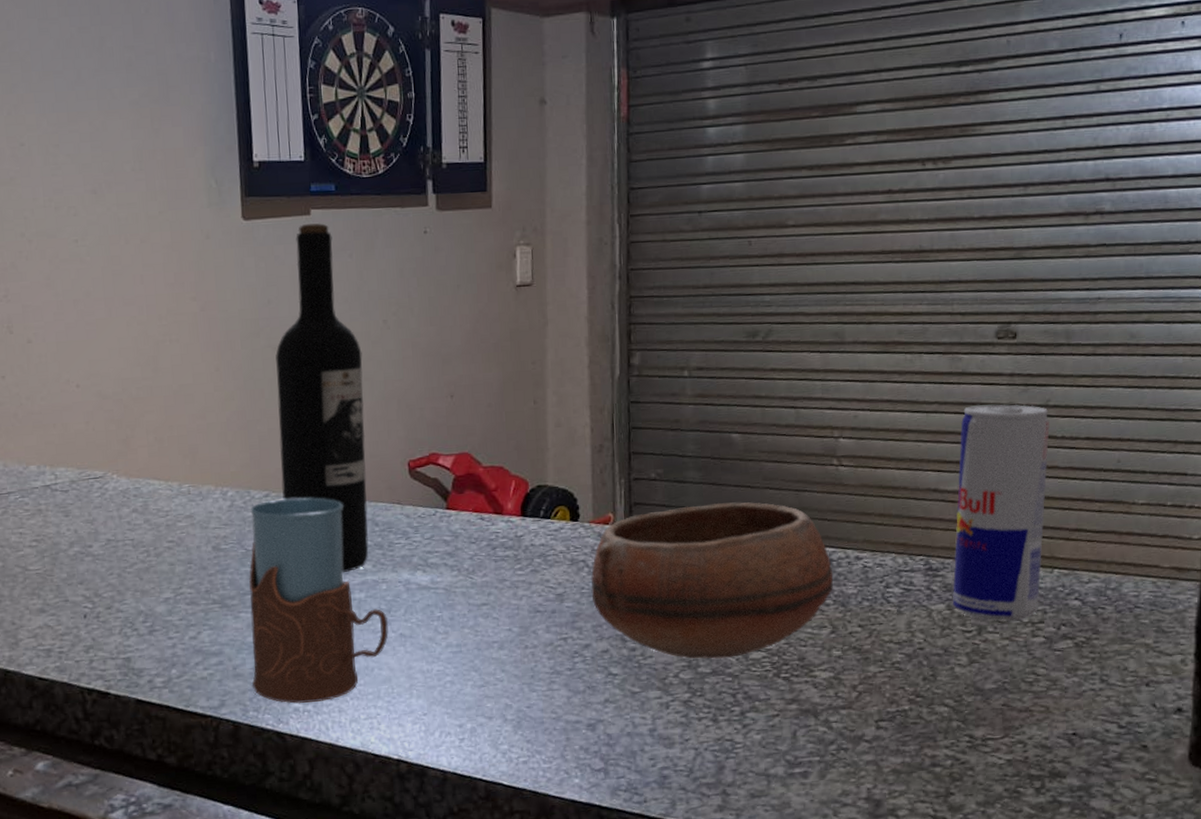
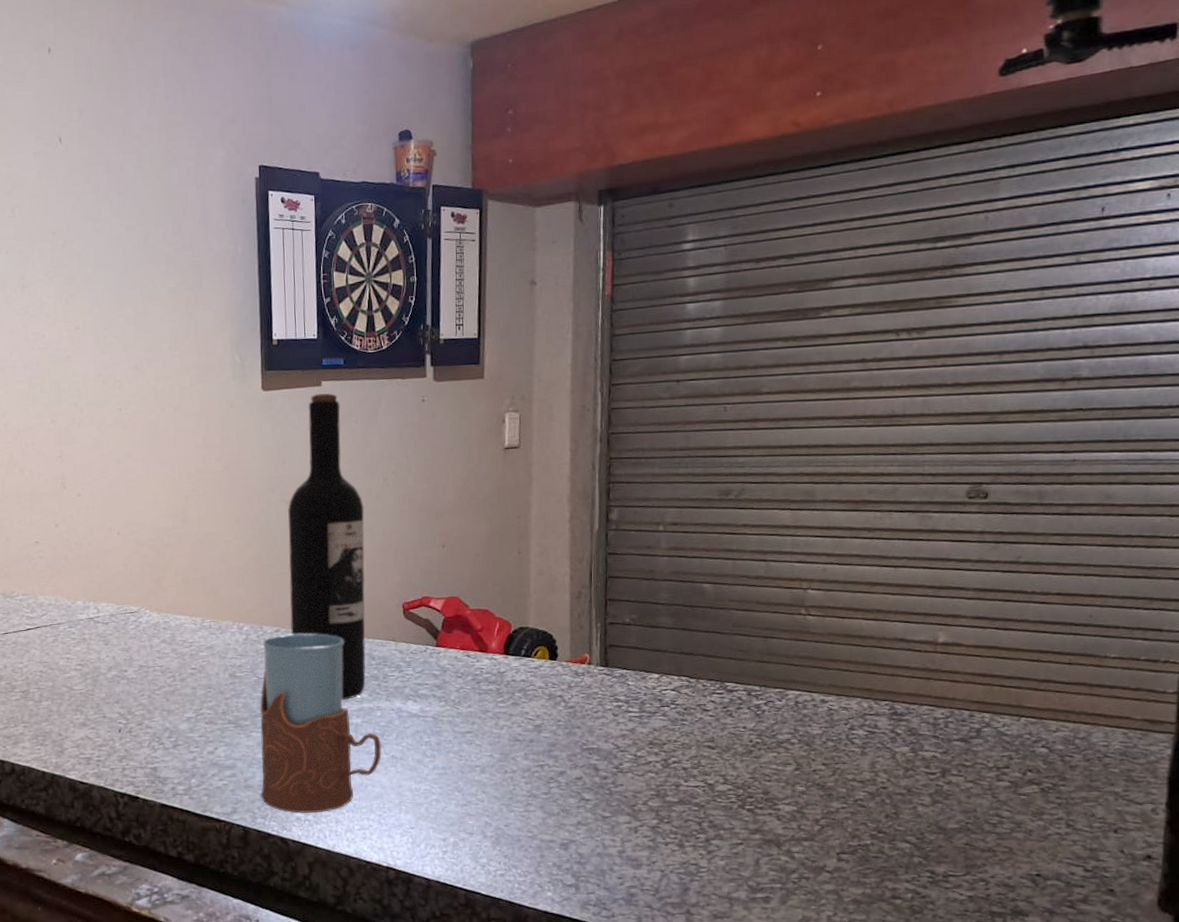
bowl: present [590,502,834,659] -> none [567,646,799,789]
beverage can: present [952,404,1050,622] -> none [916,560,1020,766]

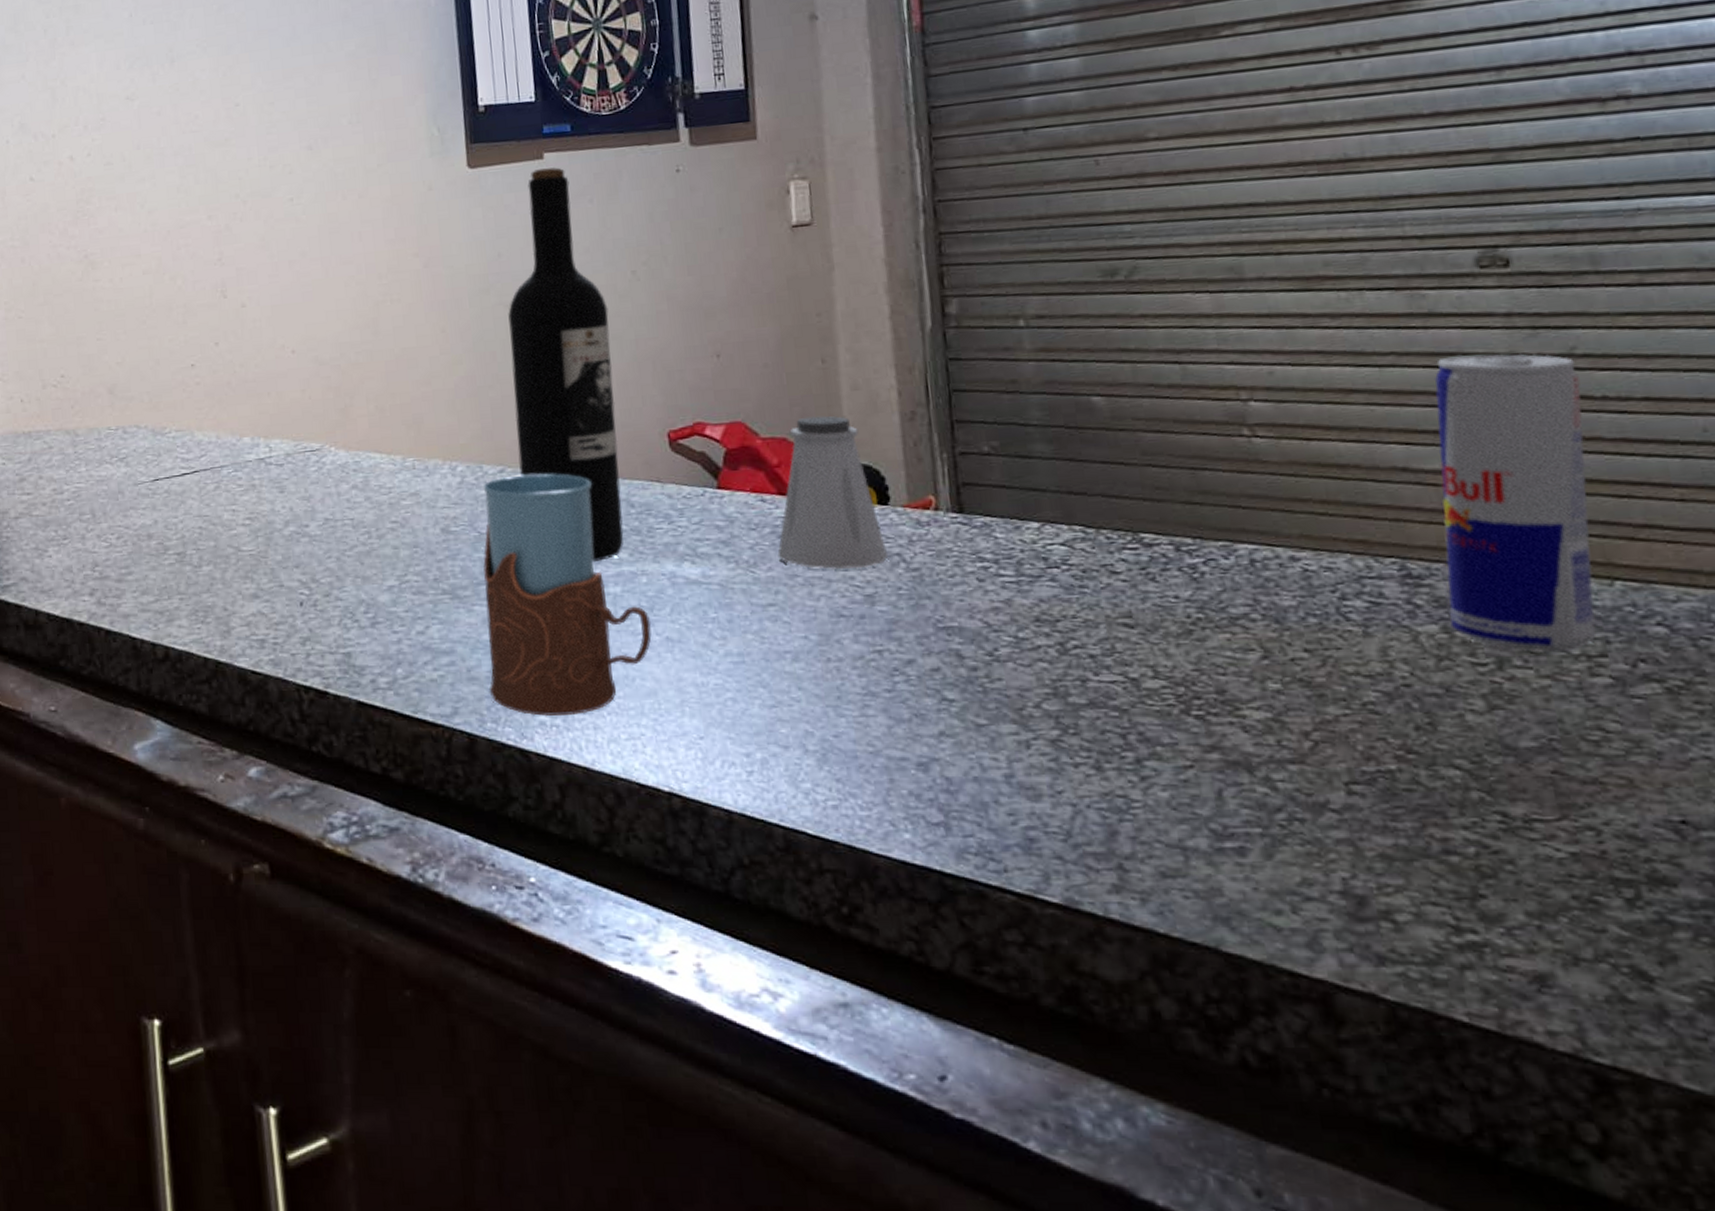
saltshaker: none [476,593,554,707] -> present [777,415,889,570]
beverage can: none [916,560,1020,766] -> present [1435,354,1596,653]

